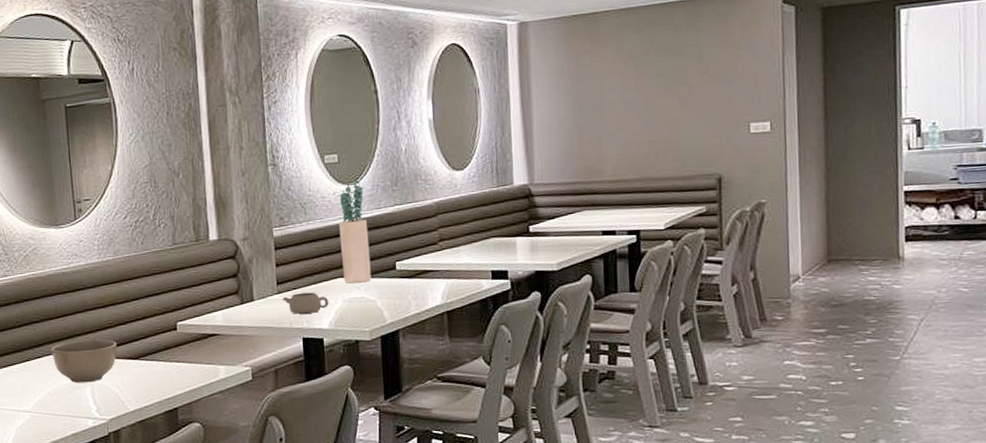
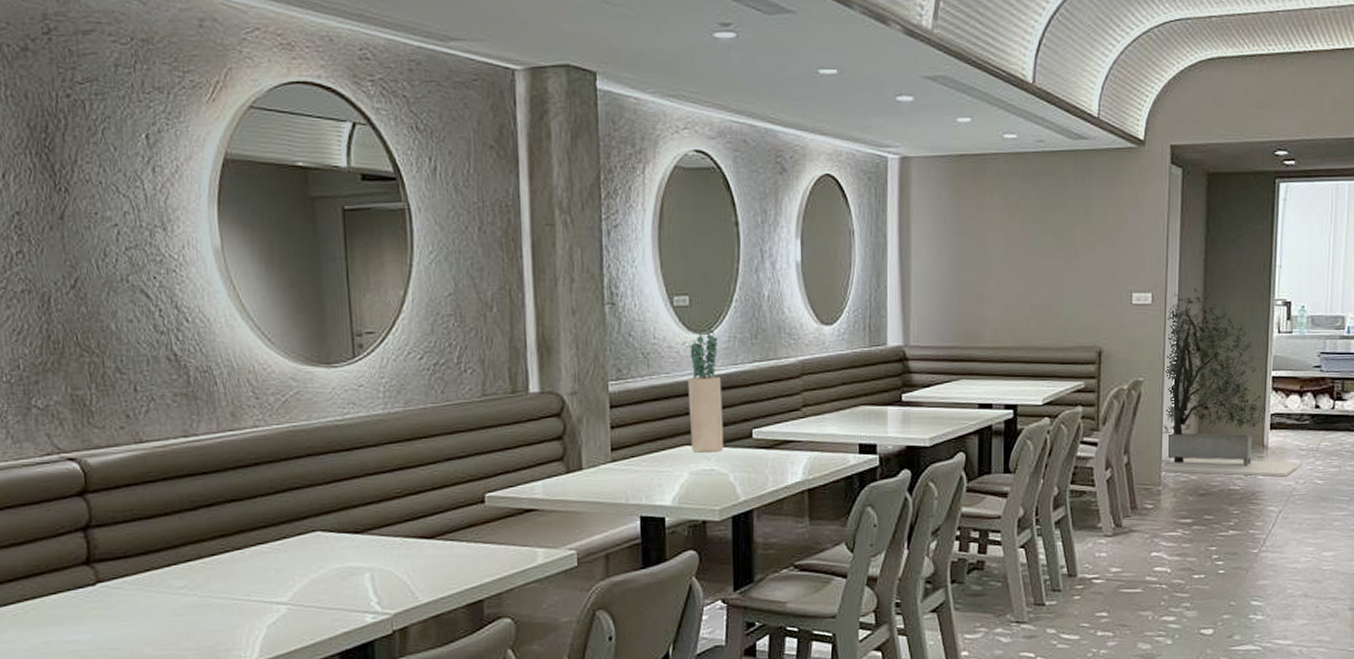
bowl: present [51,339,117,383] -> none [318,512,406,568]
teapot: present [282,292,329,314] -> none [617,461,673,487]
potted tree: none [788,113,943,287] -> present [1161,287,1302,477]

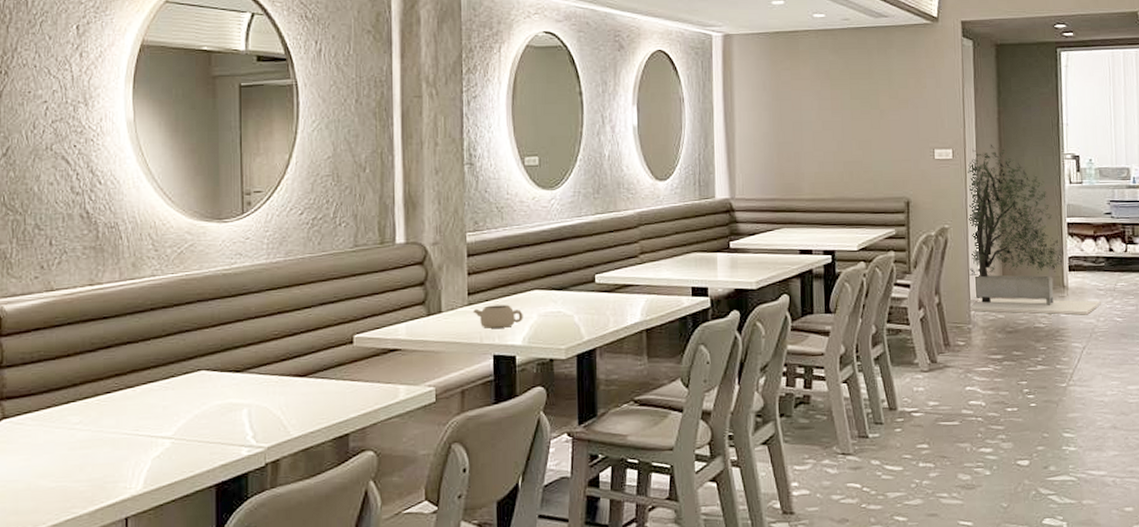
teapot: none [617,461,673,487] -> present [473,304,523,329]
vase: present [688,327,724,454] -> none [537,184,569,297]

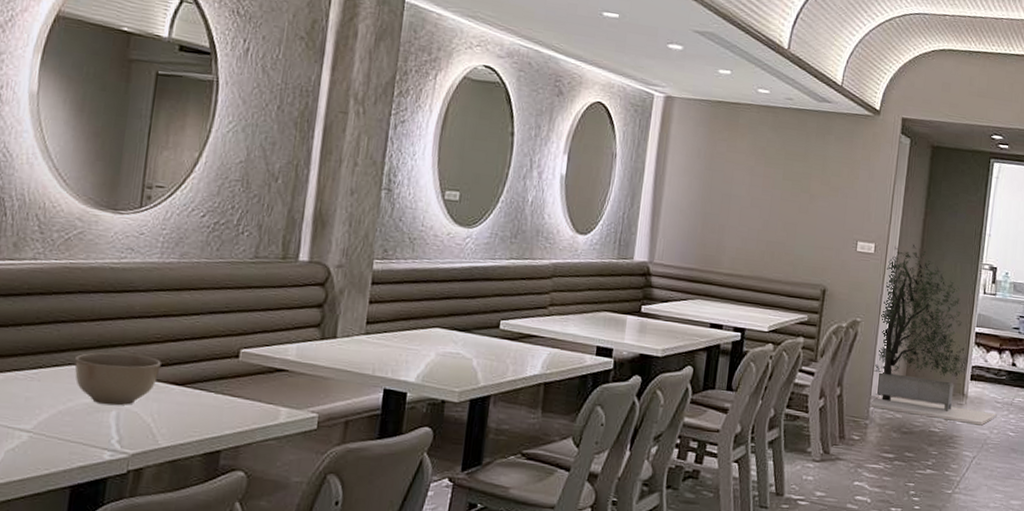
bowl: none [203,352,282,404] -> present [74,352,161,406]
teapot: present [473,304,523,329] -> none [369,337,421,363]

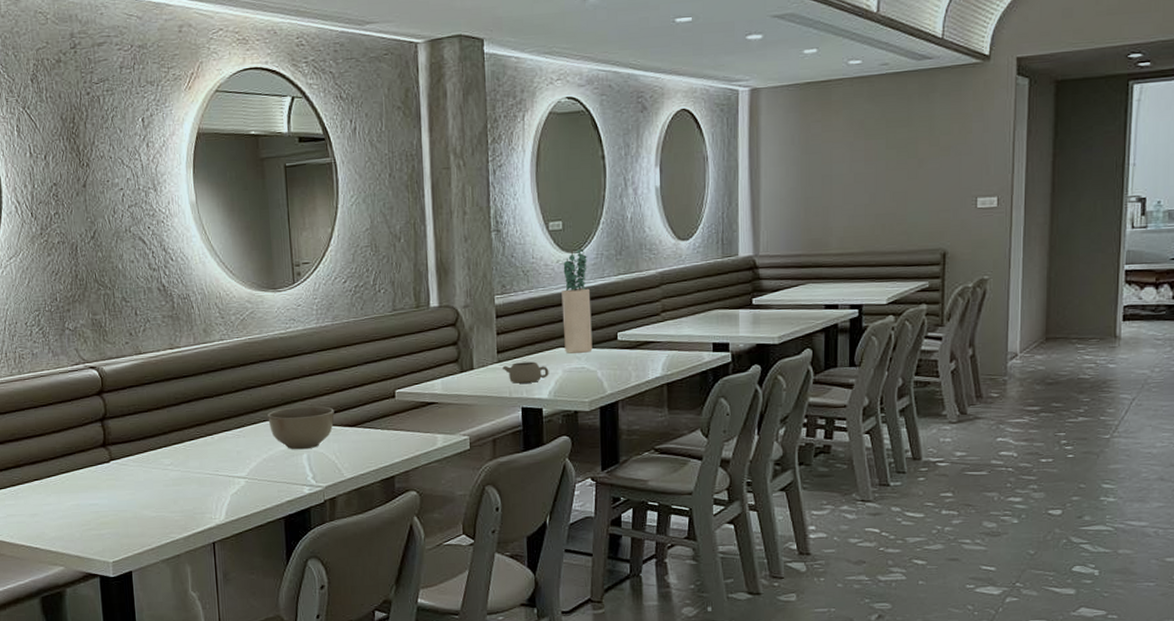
teapot: none [369,337,421,363] -> present [502,361,549,384]
vase: none [441,222,481,338] -> present [561,247,593,354]
potted tree: present [869,244,997,426] -> none [1006,189,1158,366]

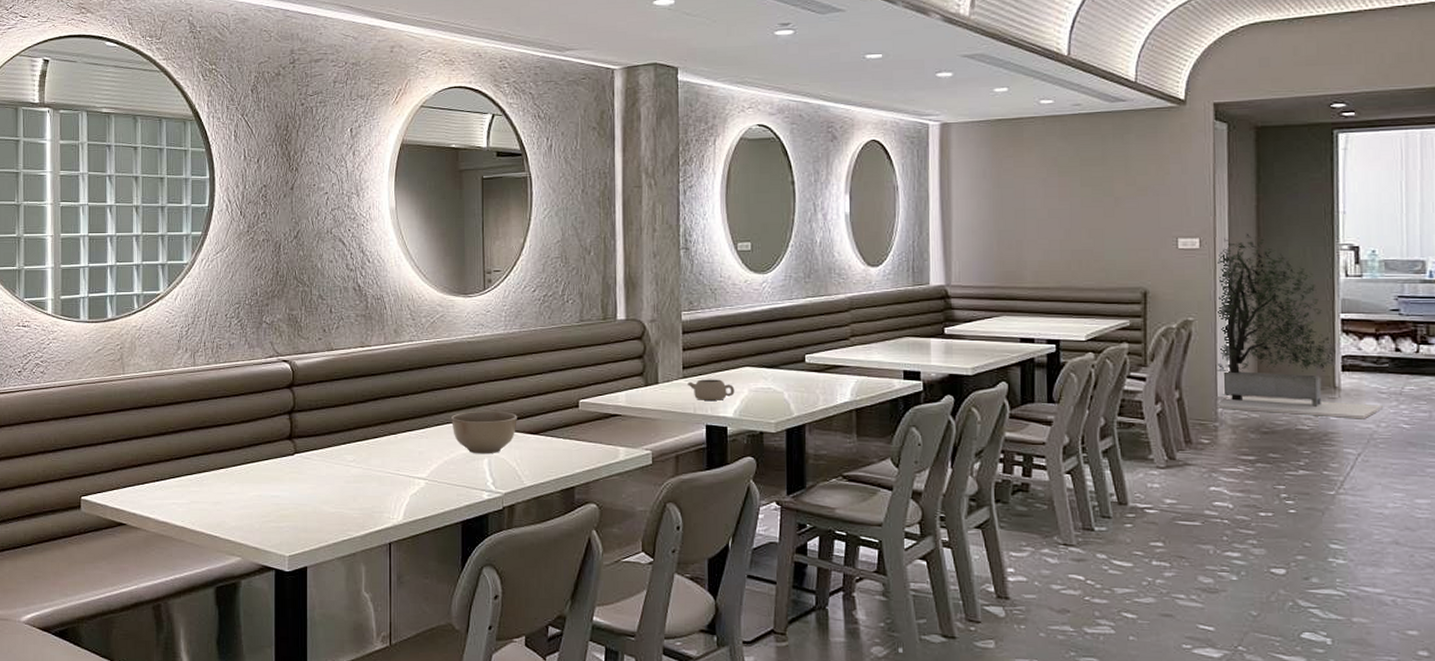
vase: present [561,247,593,354] -> none [749,268,780,374]
potted tree: none [1006,189,1158,366] -> present [1217,233,1383,419]

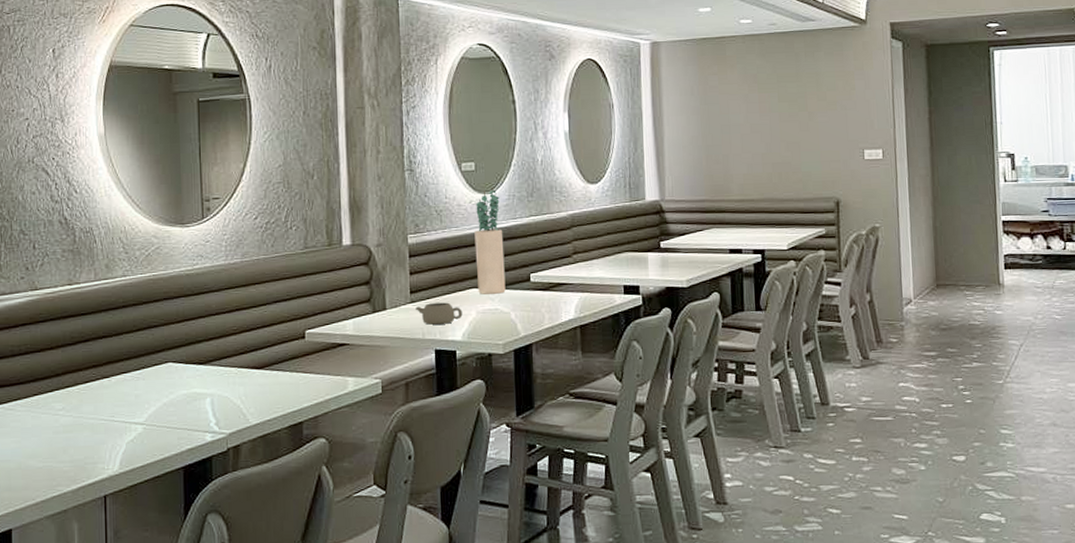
bowl: present [451,411,517,454] -> none [170,346,241,394]
vase: none [749,268,780,374] -> present [474,188,506,295]
potted tree: present [1217,233,1383,419] -> none [898,143,1039,313]

